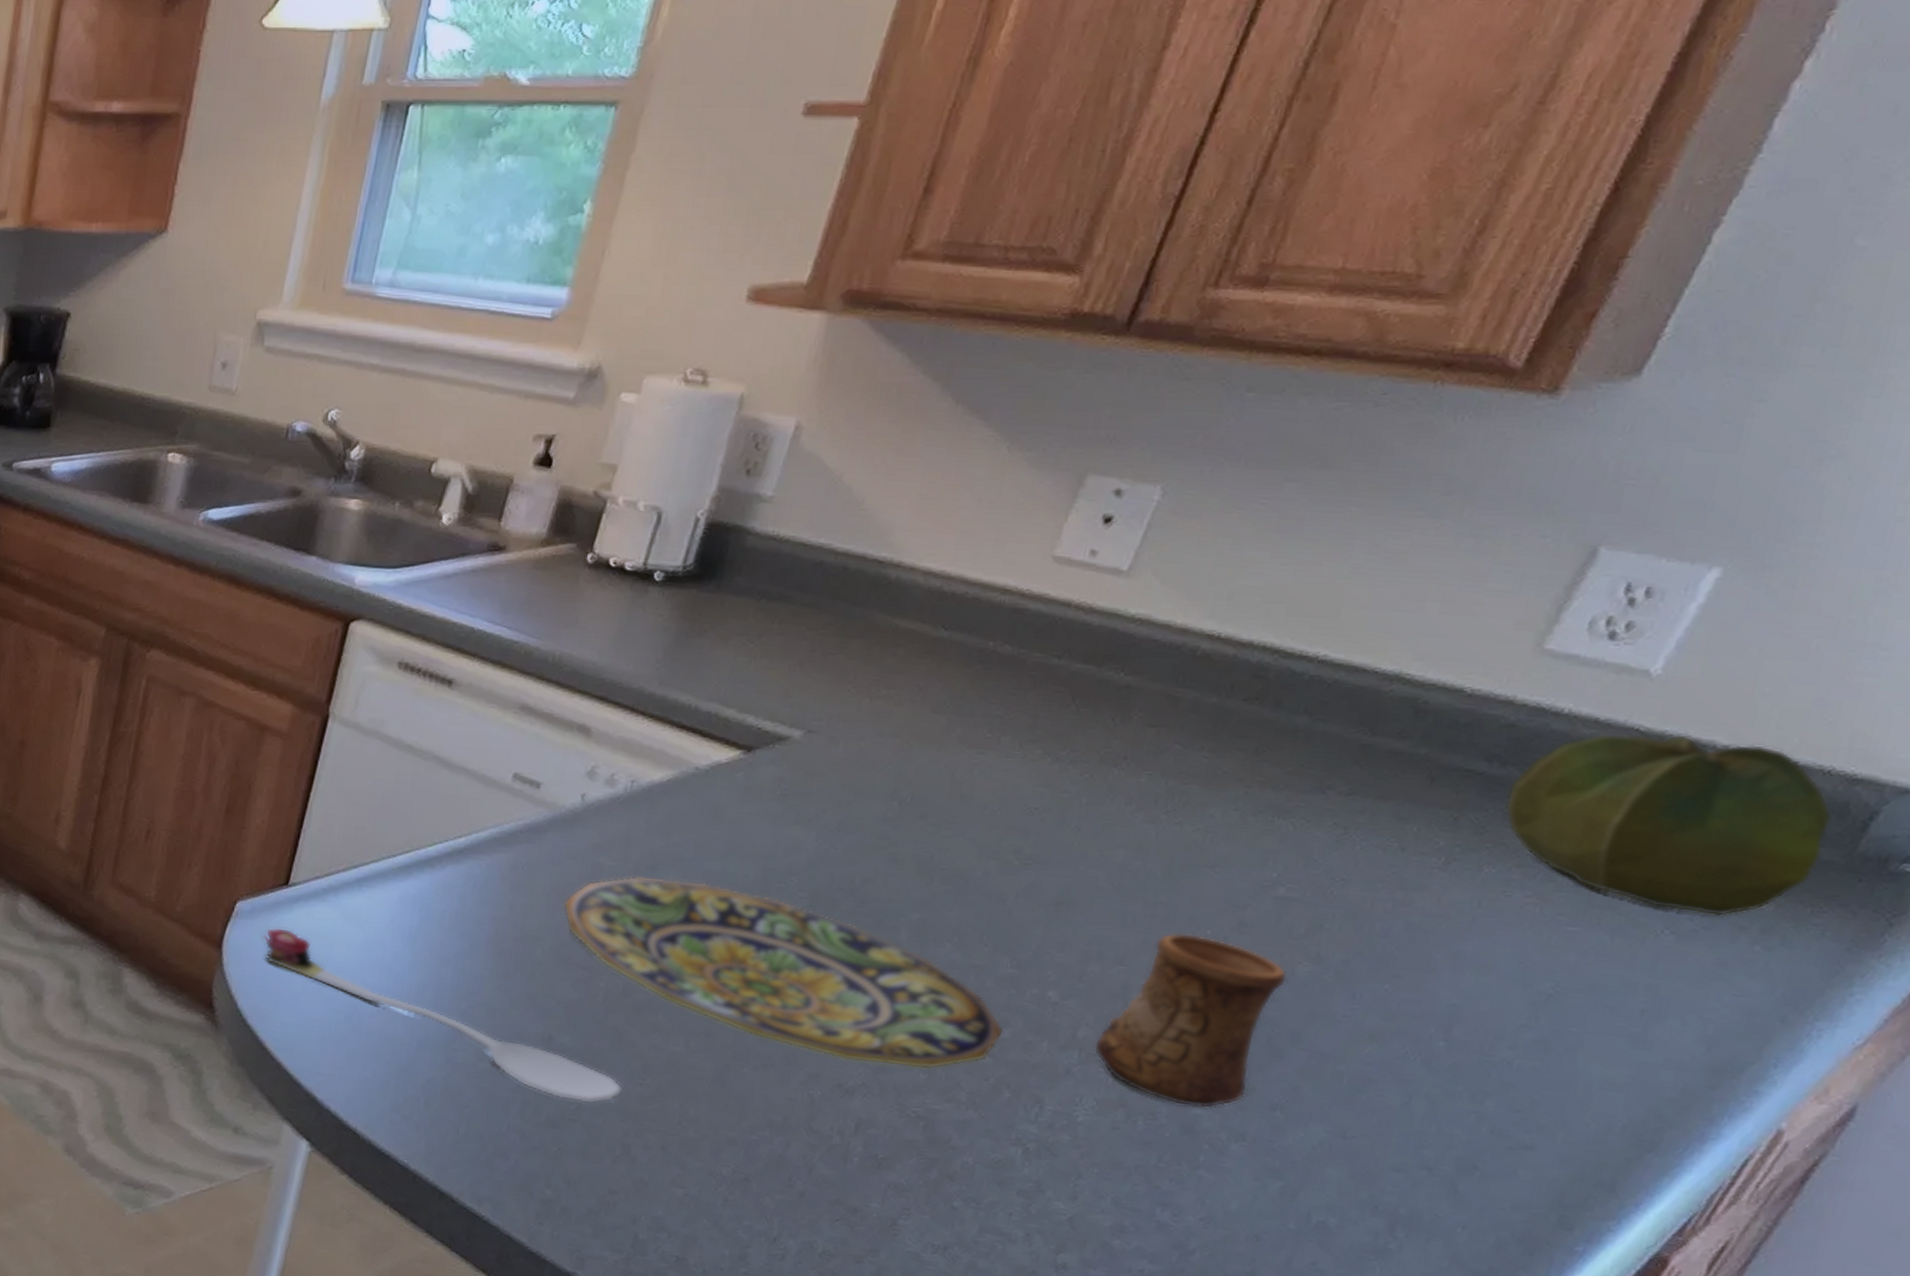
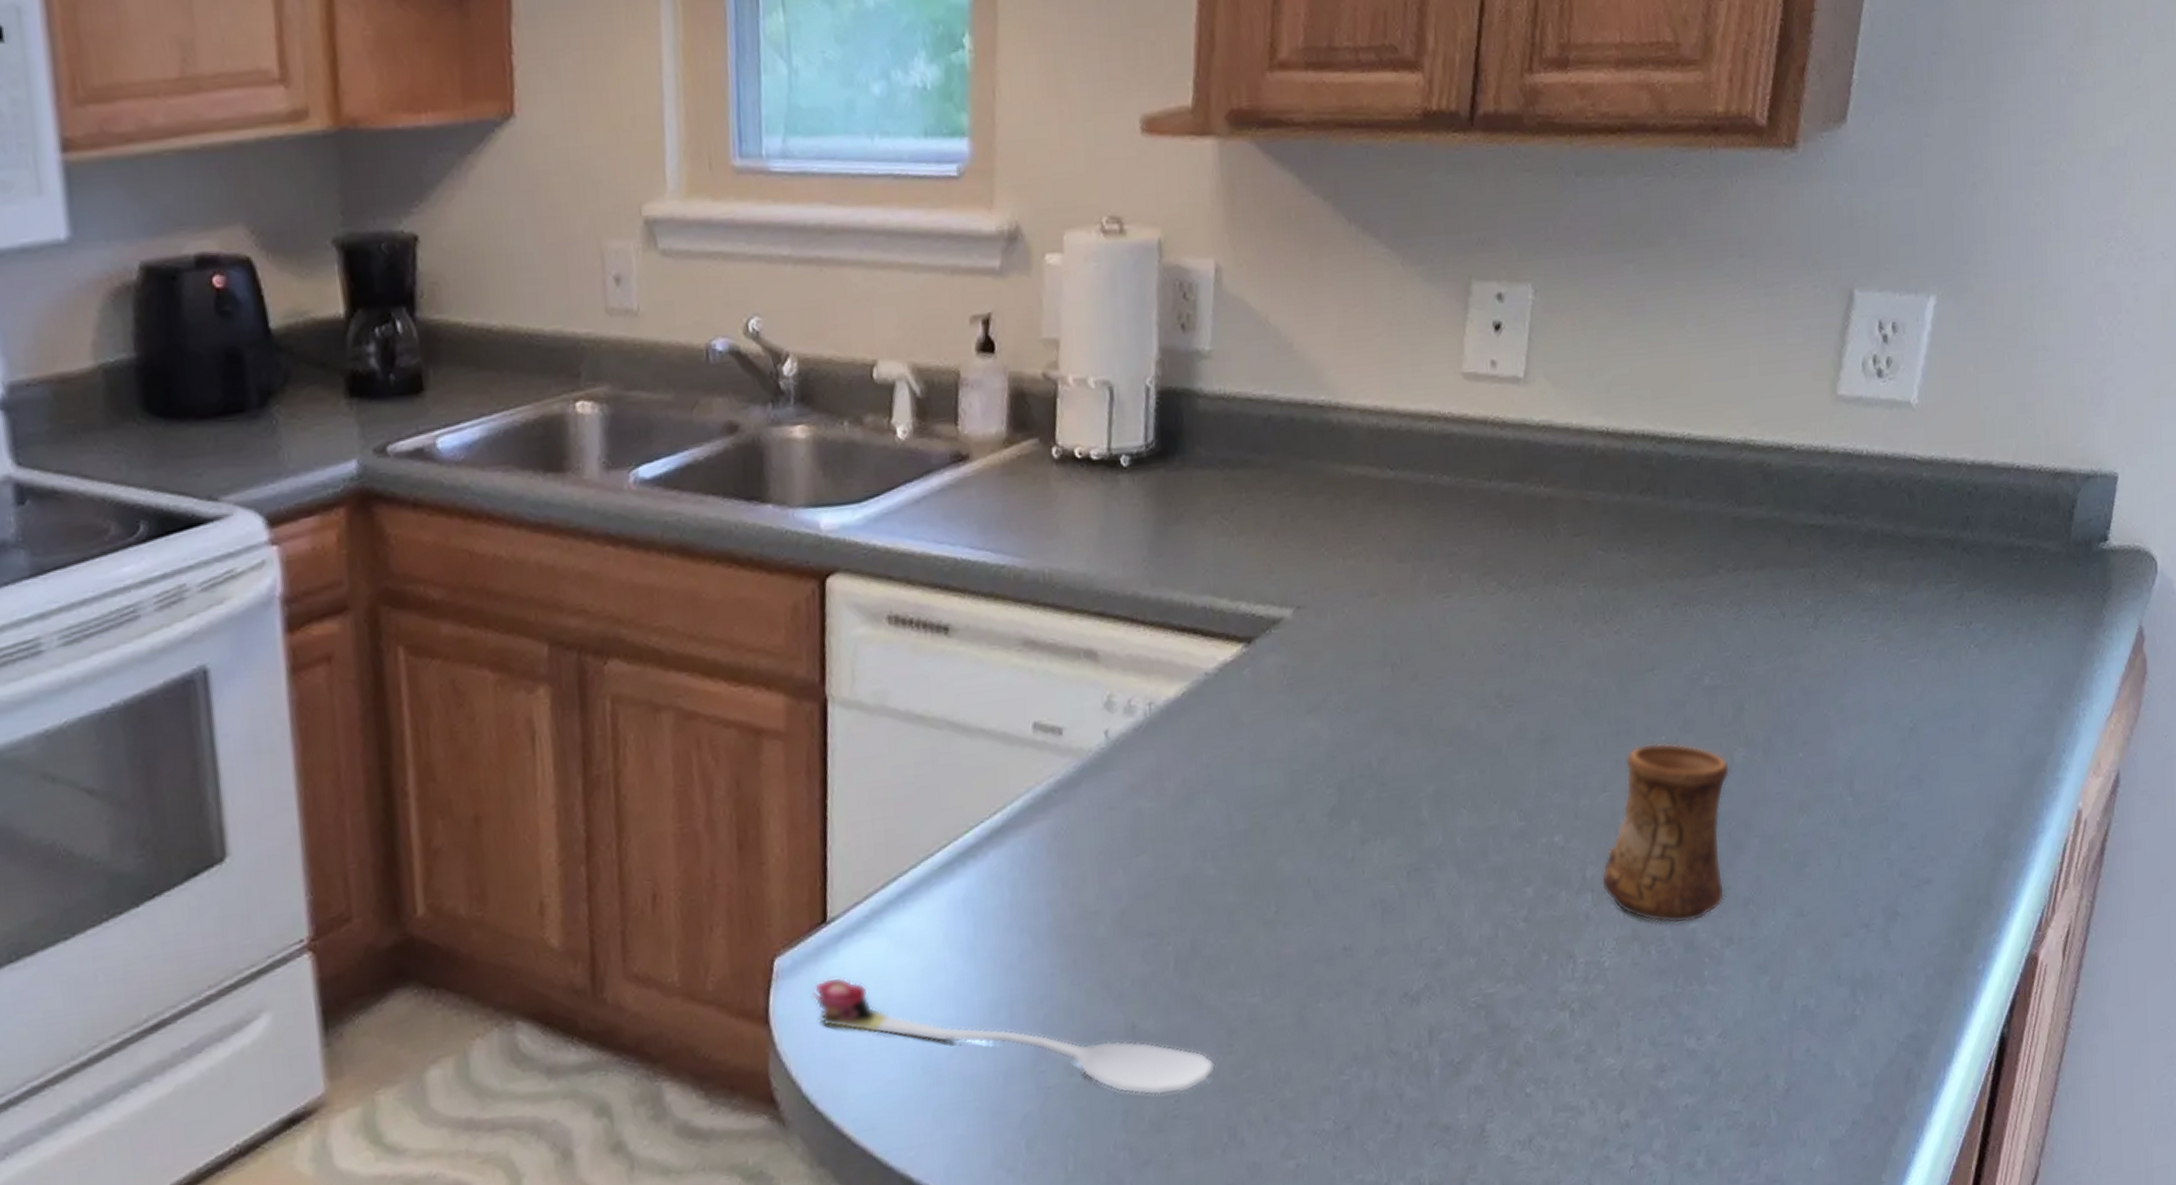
plate: present [563,876,1005,1069] -> none [1113,802,1529,965]
cabbage: present [1504,733,1833,917] -> none [1842,455,2052,626]

